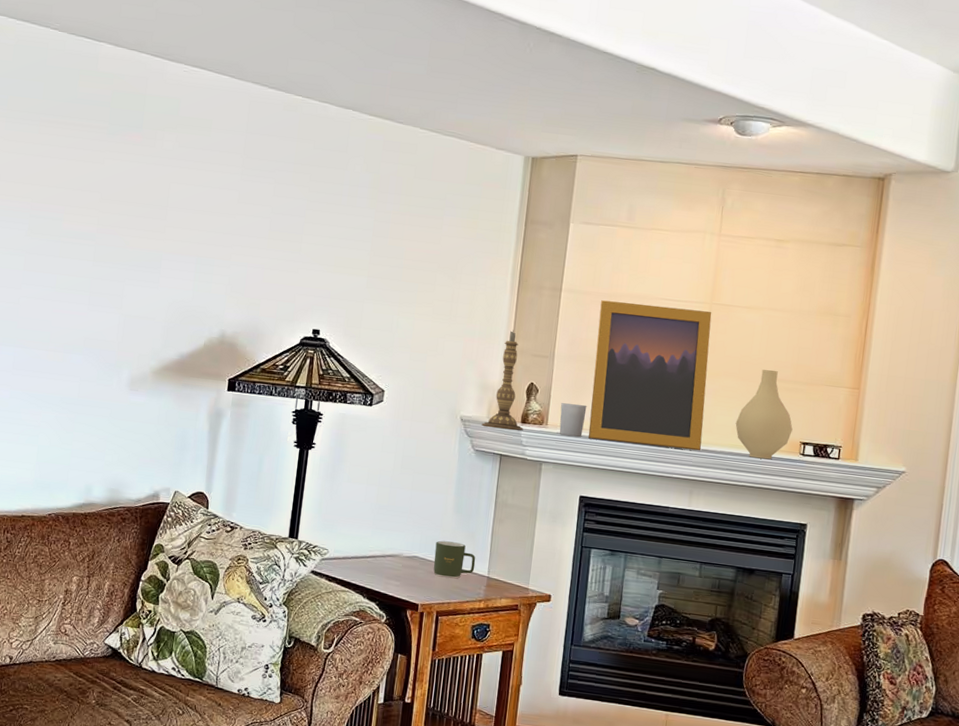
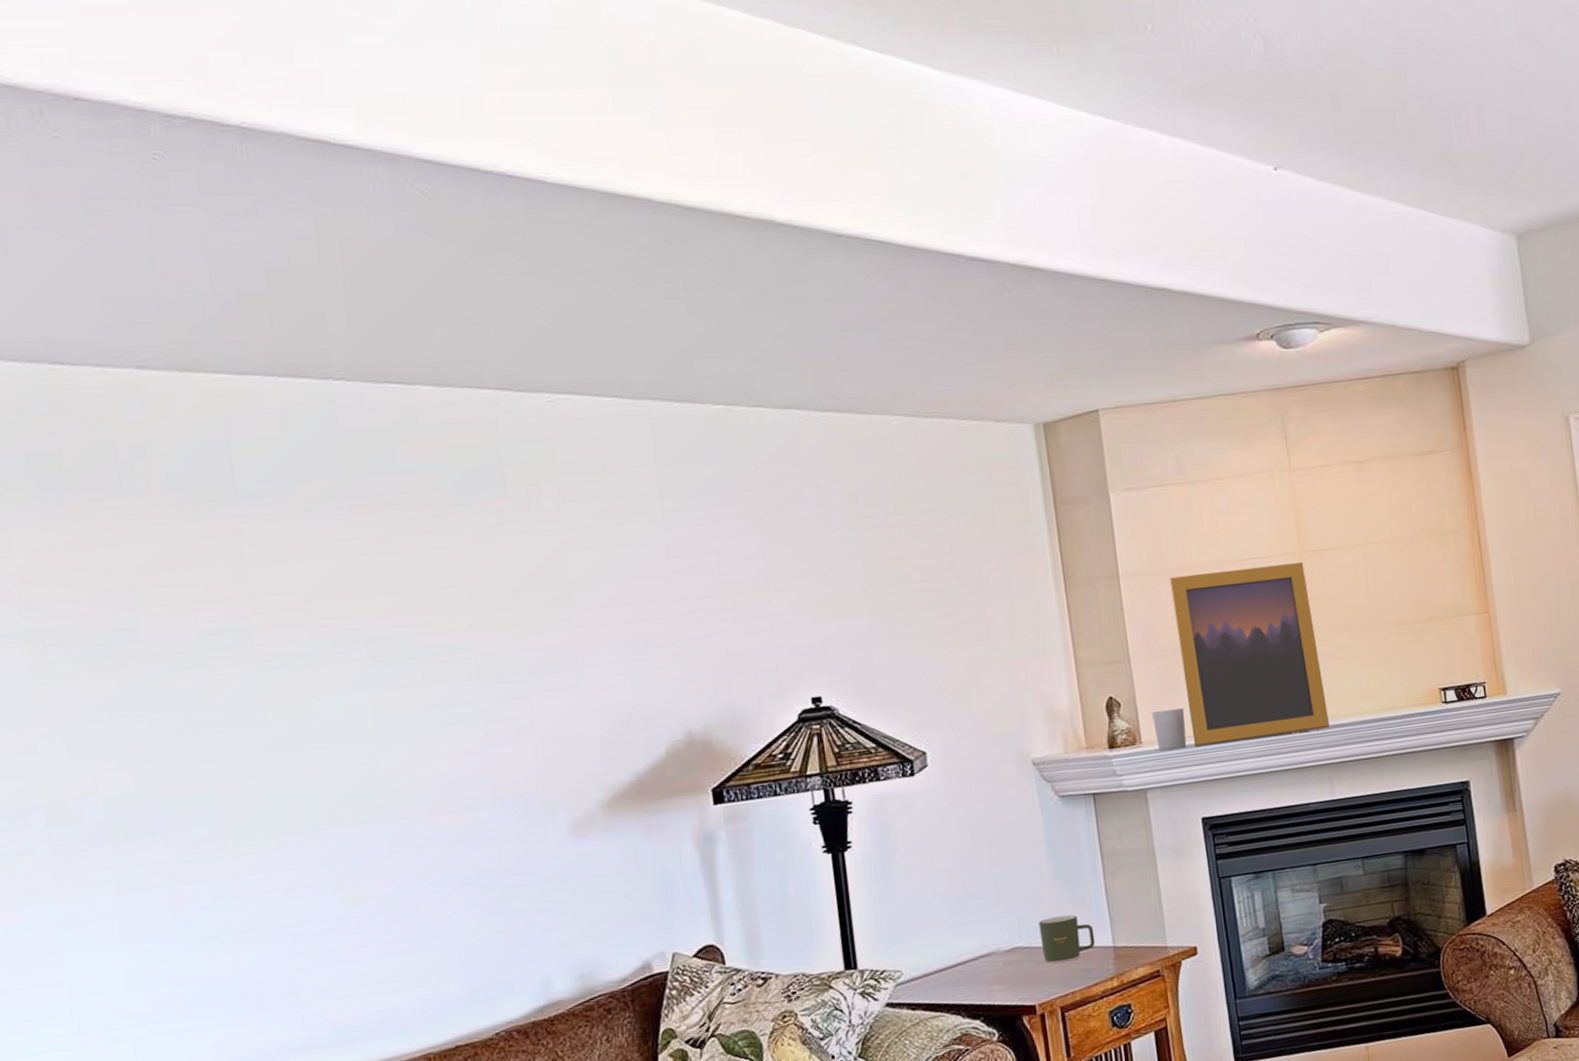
candlestick: present [482,330,524,431] -> none [1060,638,1114,765]
vase: present [735,369,793,460] -> none [1361,613,1427,721]

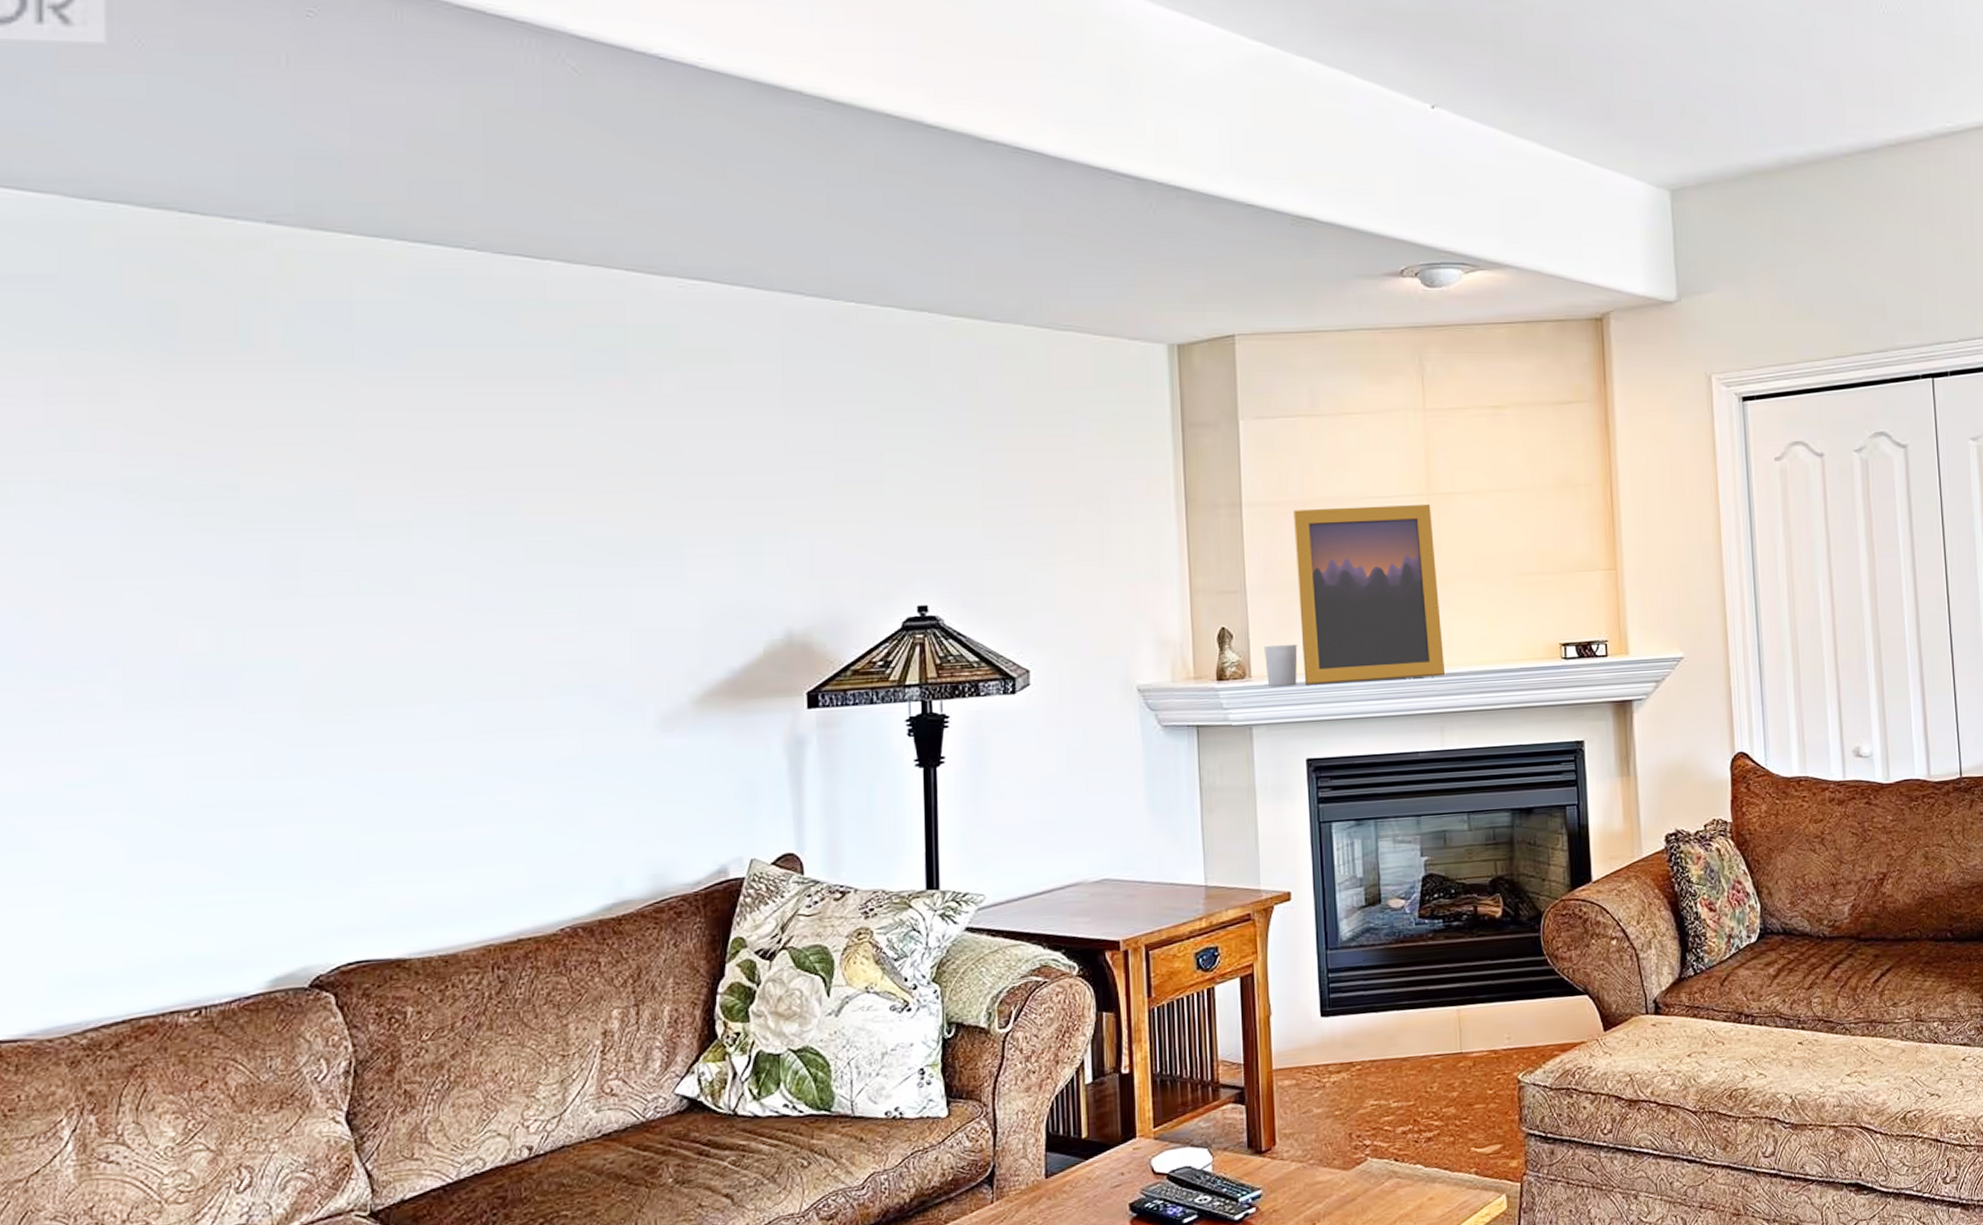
mug: present [1039,914,1096,964] -> none [1130,849,1187,899]

